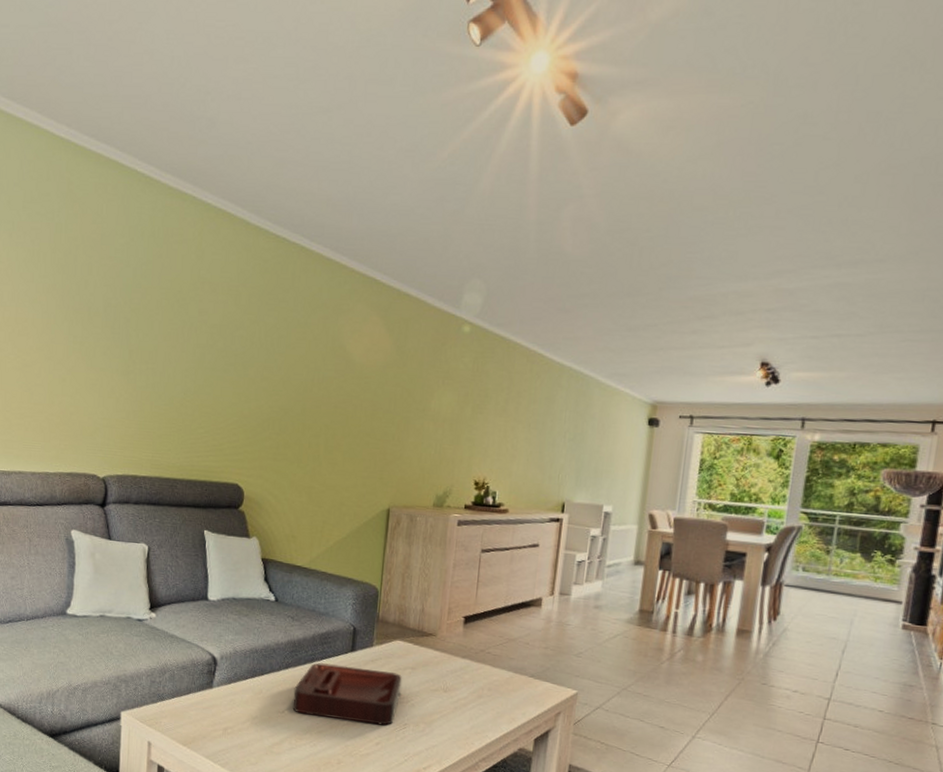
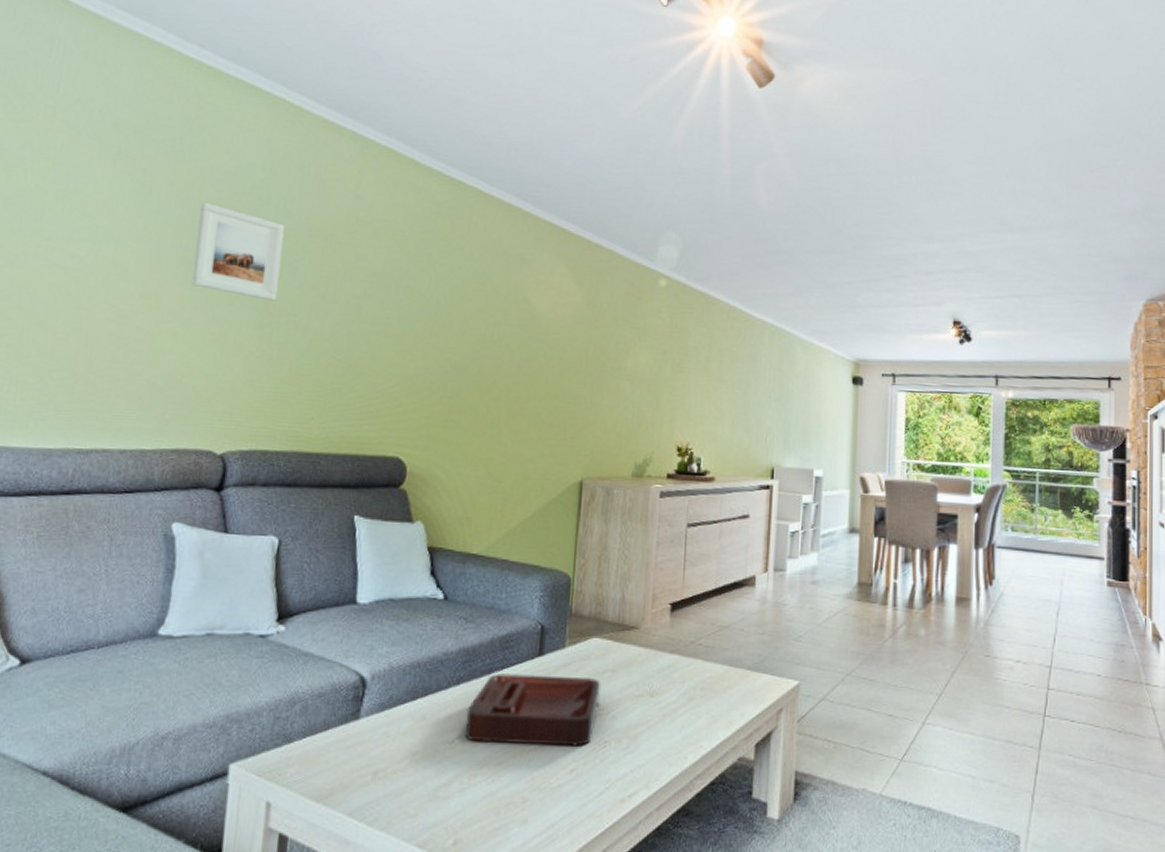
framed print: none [74,266,142,351] -> present [192,201,285,301]

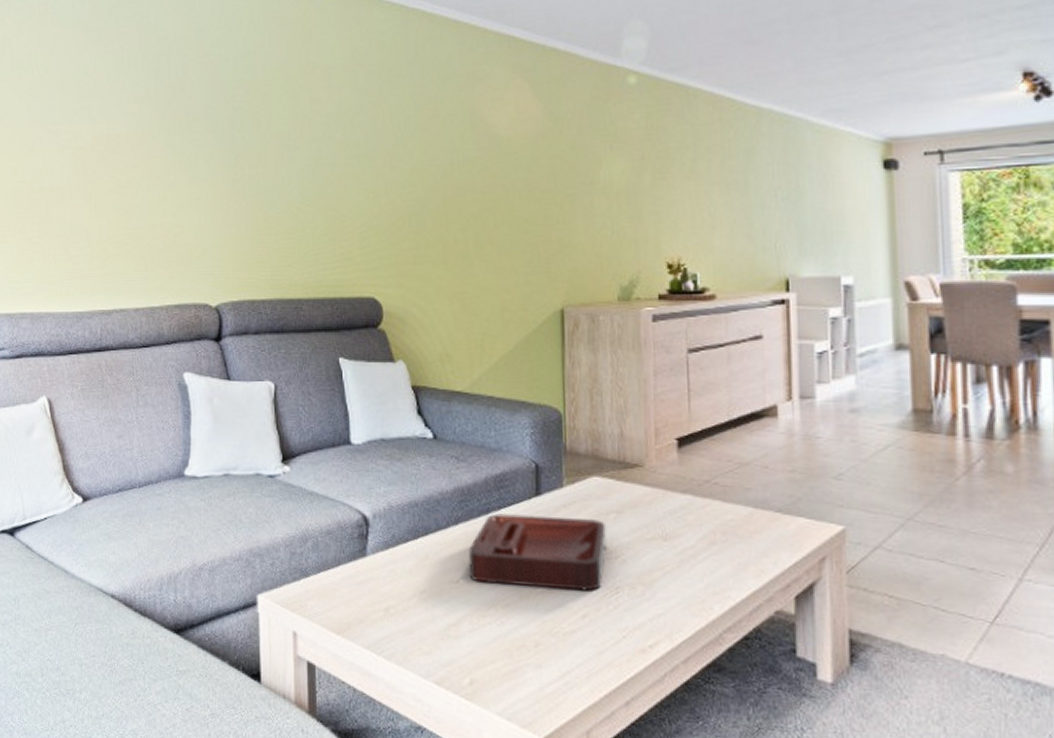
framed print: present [192,201,285,301] -> none [171,68,245,155]

